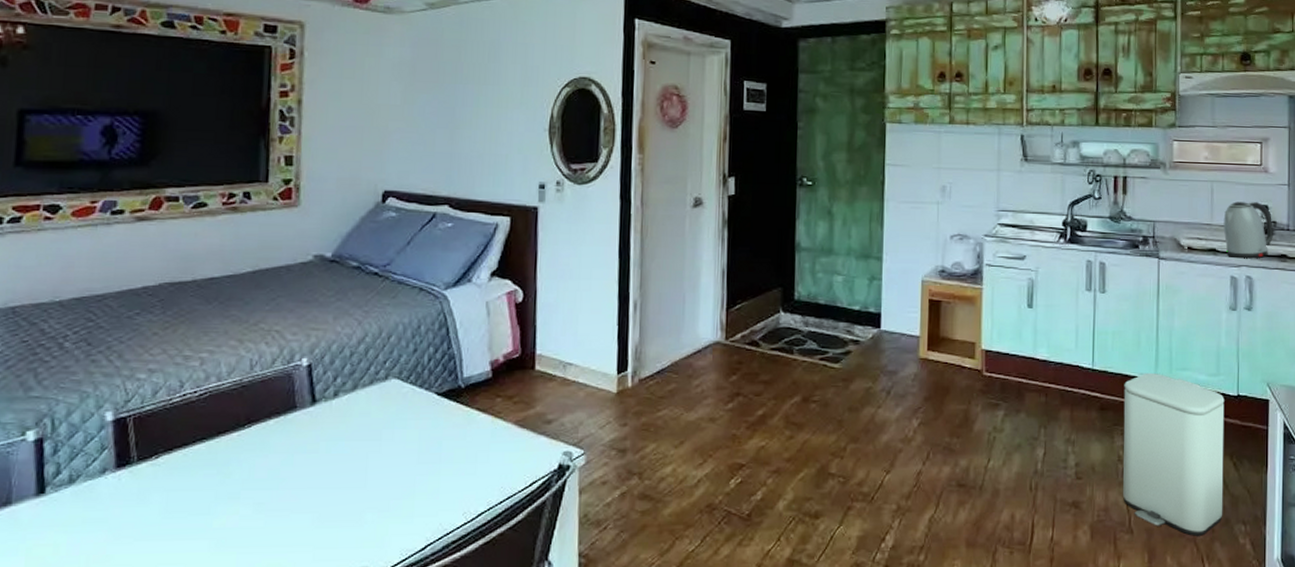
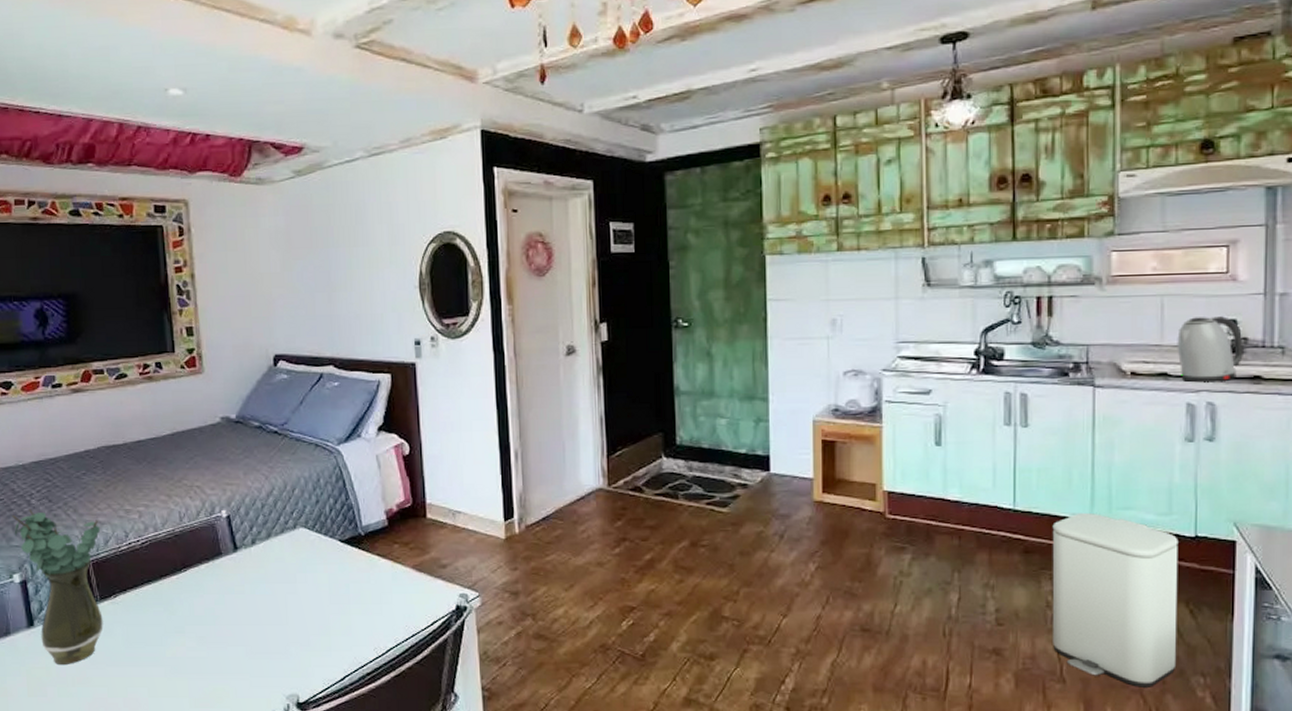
vase: none [35,353,150,540] -> present [11,509,103,664]

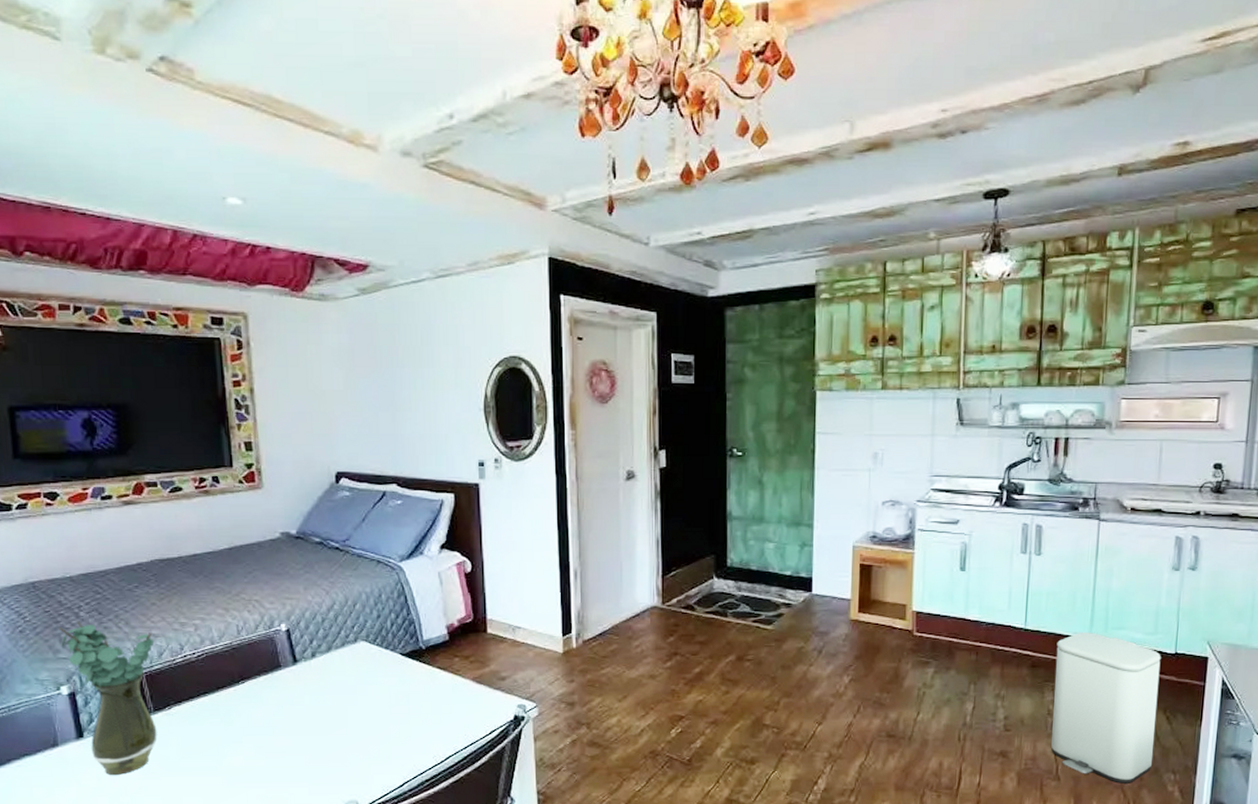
kettle: present [1177,316,1243,383] -> none [1170,460,1226,519]

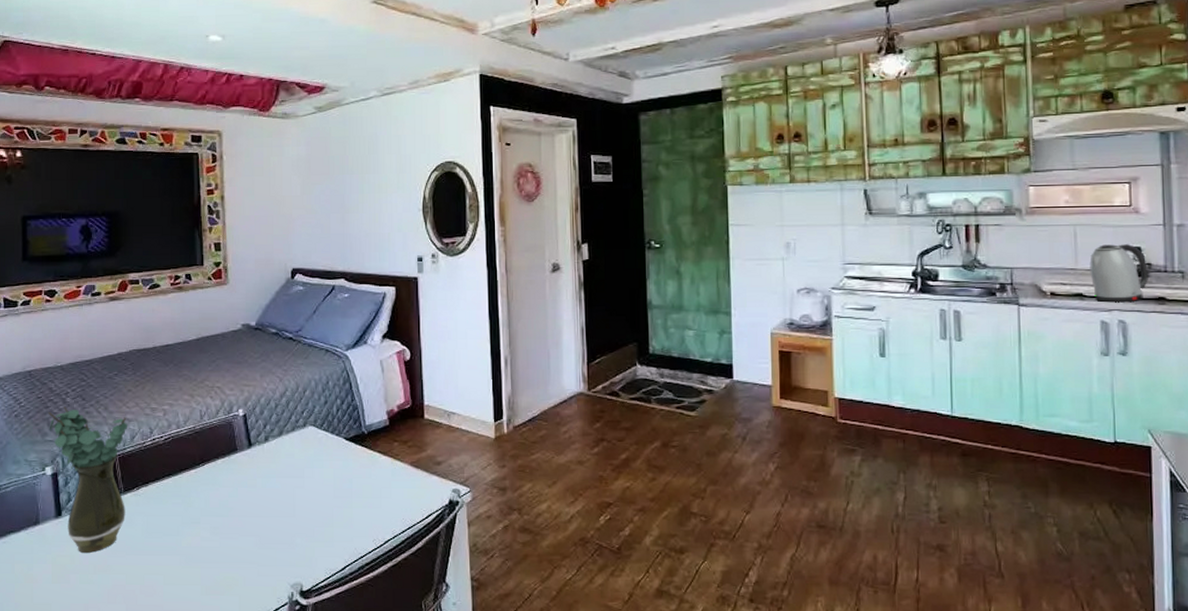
pedal bin: present [1050,632,1161,784] -> none [986,419,1104,583]
kettle: none [1170,460,1226,519] -> present [1089,244,1148,303]

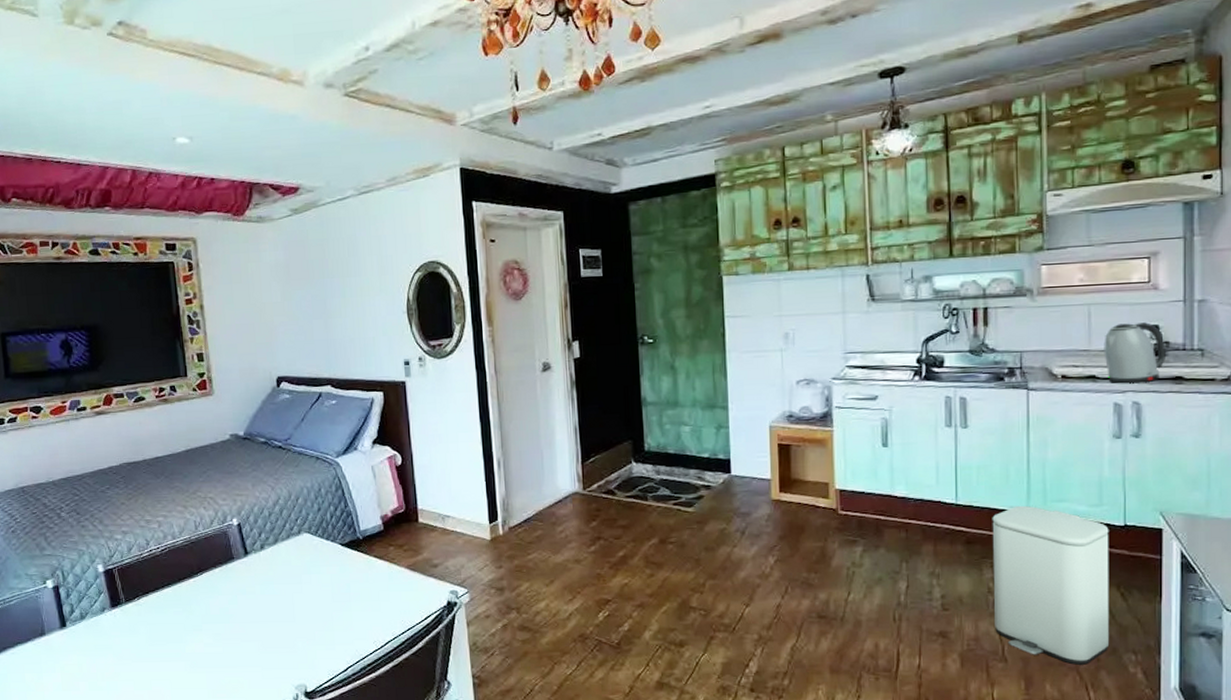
vase: present [48,406,128,553] -> none [44,521,129,661]
pedal bin: none [986,419,1104,583] -> present [992,505,1110,665]

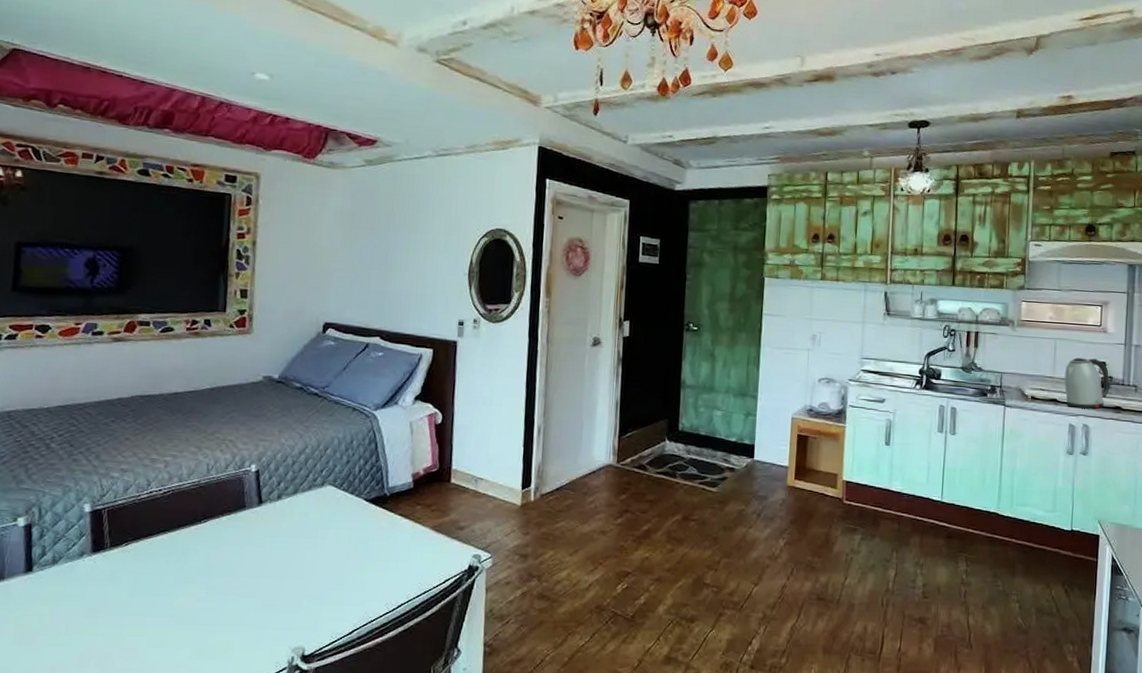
pedal bin: present [992,505,1110,665] -> none [964,507,1059,653]

